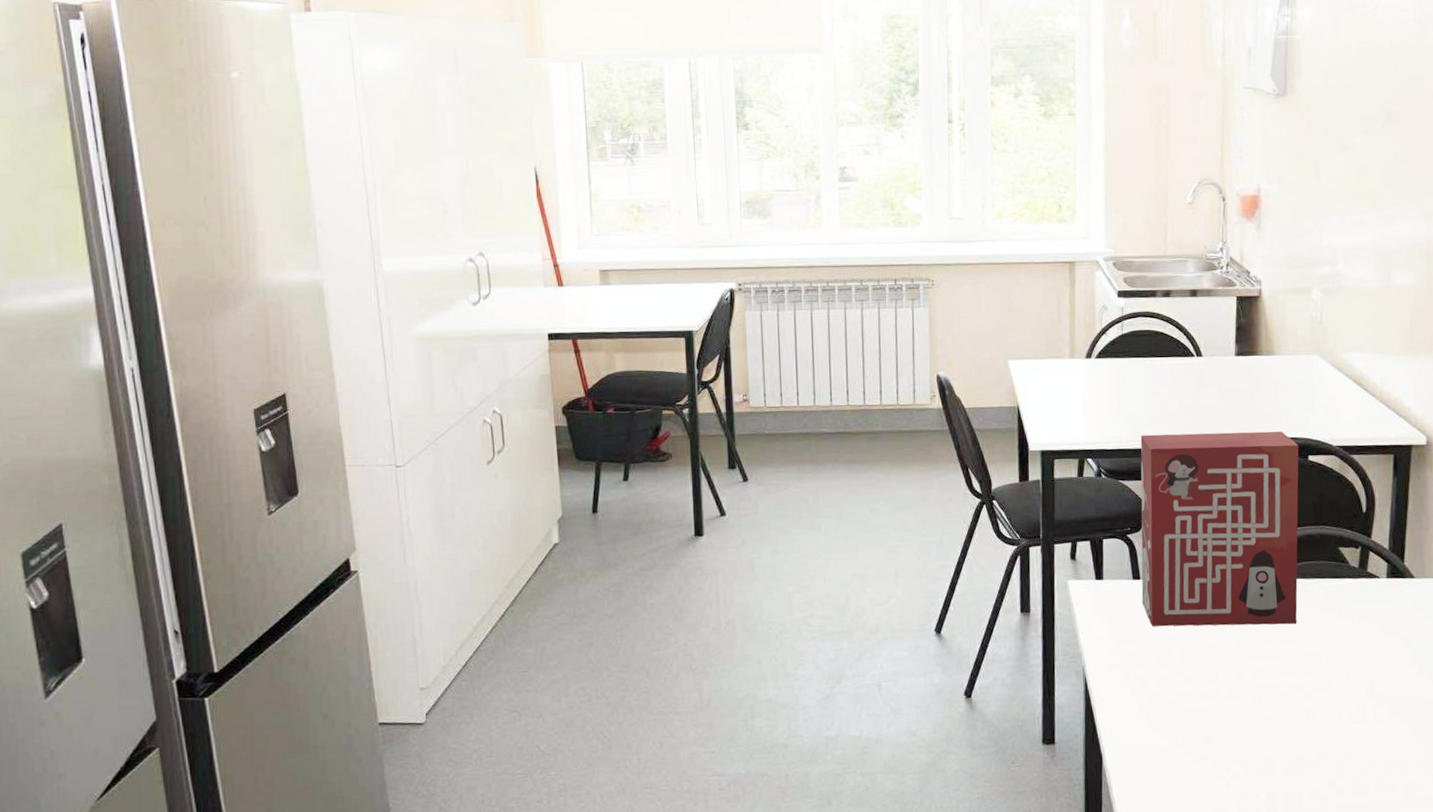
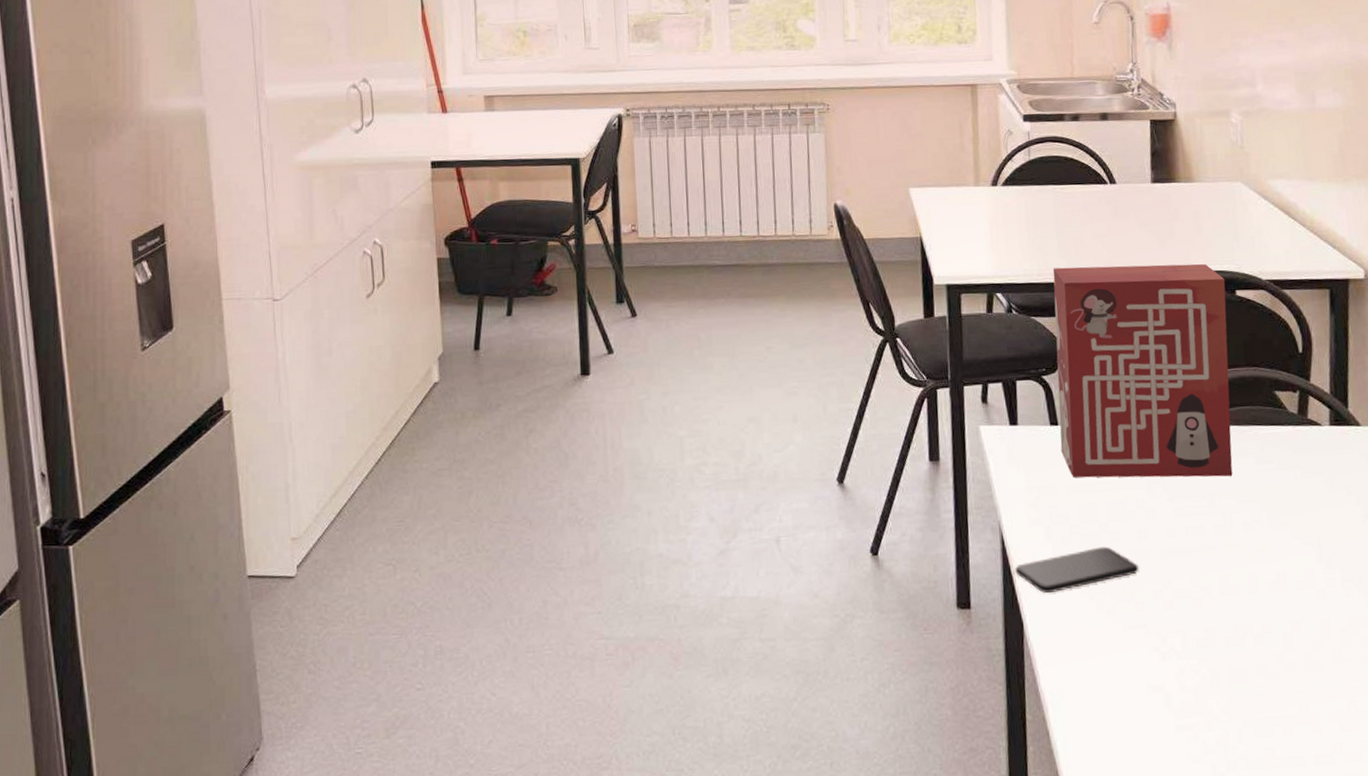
smartphone: none [1096,687,1208,730] -> present [1015,546,1139,594]

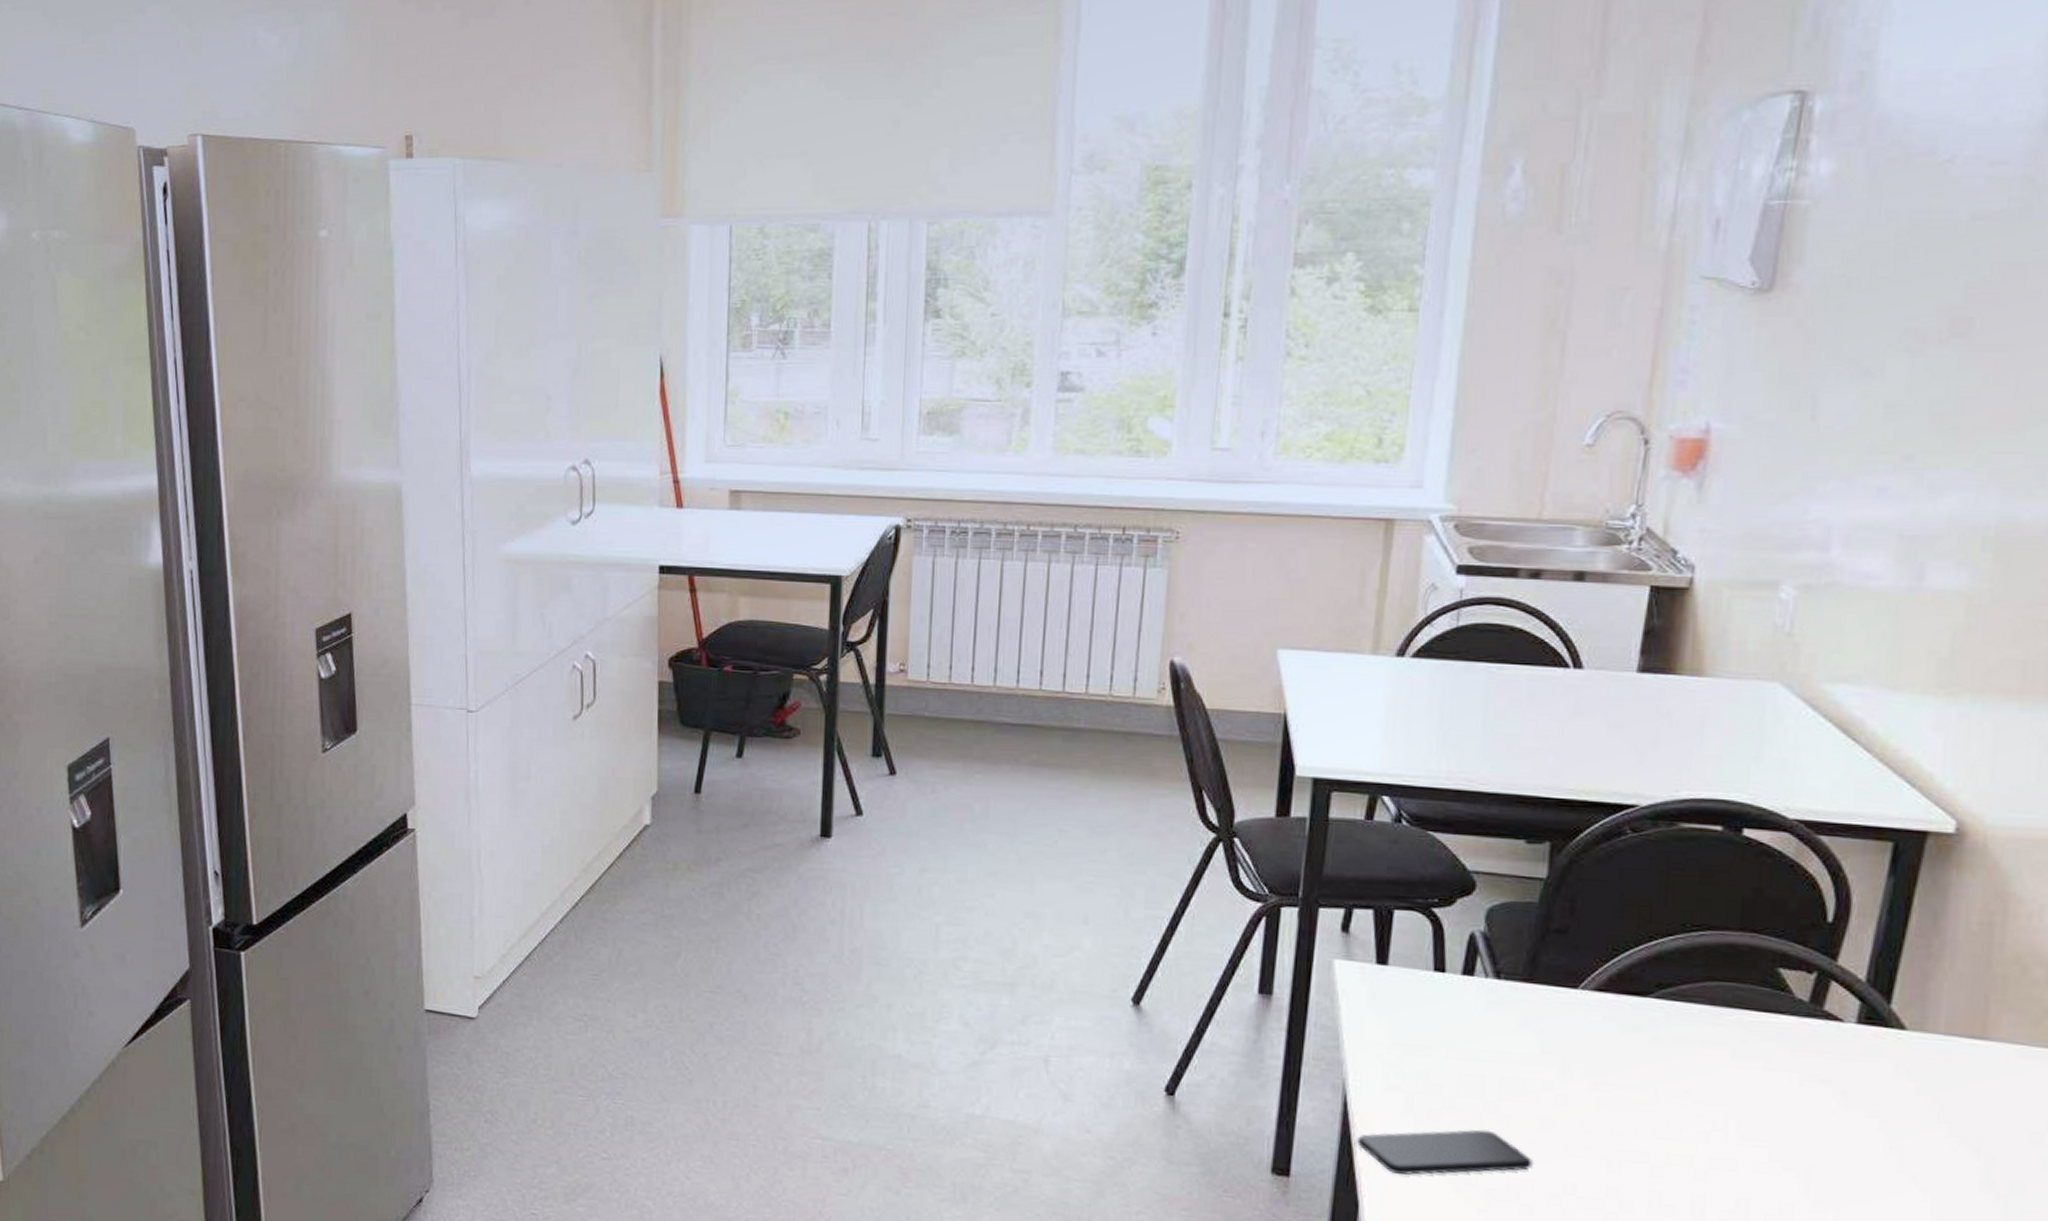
cereal box: present [1053,263,1233,478] -> none [1444,772,1729,1069]

